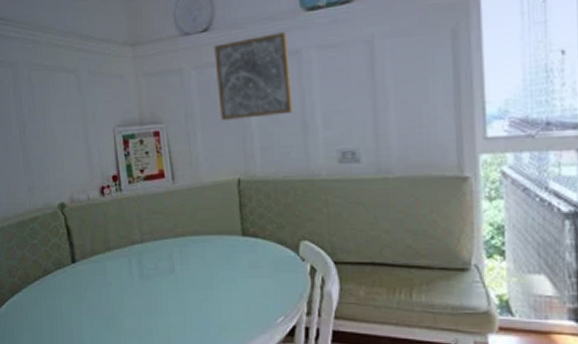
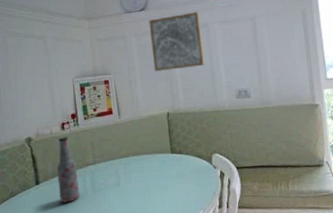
bottle: none [96,205,124,289] -> present [56,137,80,203]

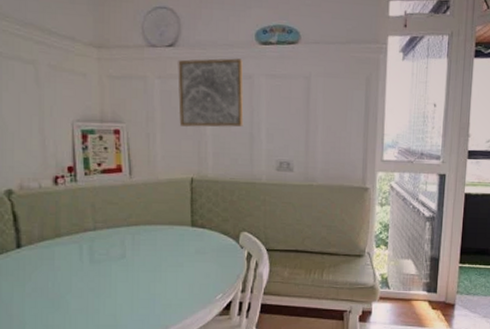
bottle: present [56,137,80,203] -> none [45,194,74,273]

